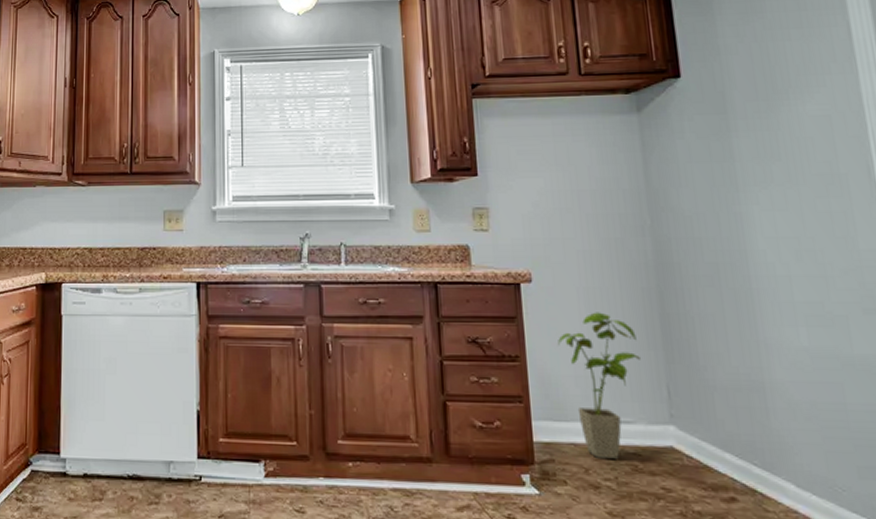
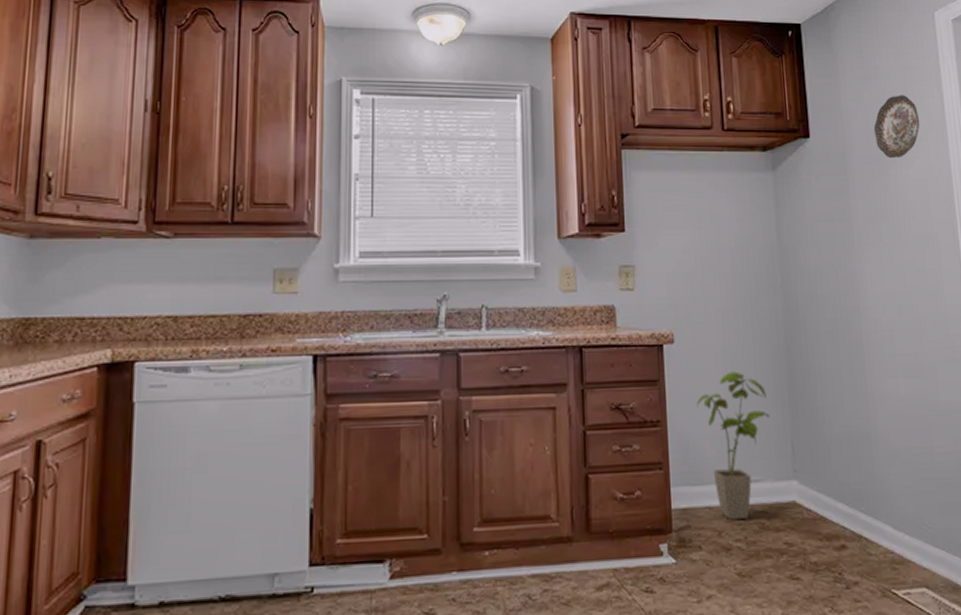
decorative plate: none [759,26,820,95] -> present [873,95,920,159]

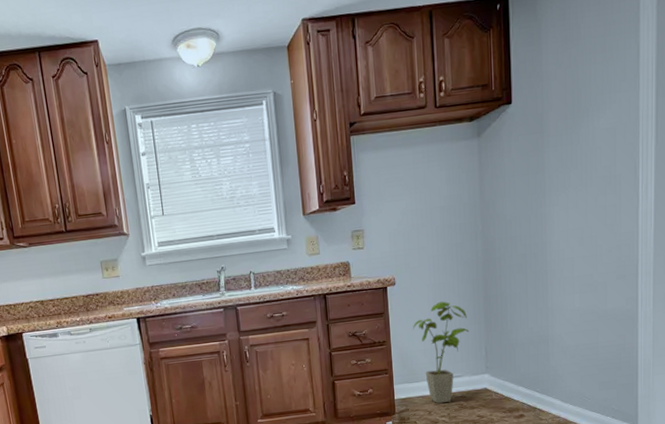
decorative plate: present [873,95,920,159] -> none [570,50,615,113]

